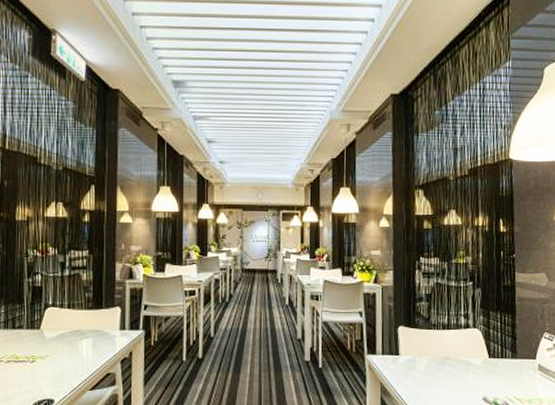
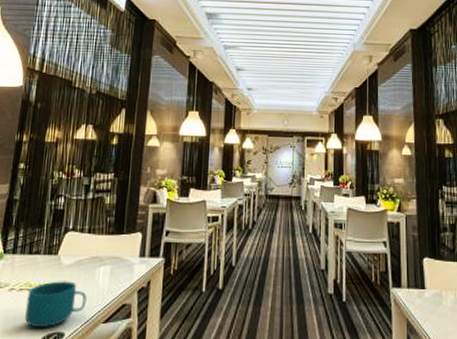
cup: none [14,353,72,396] -> present [25,281,87,328]

